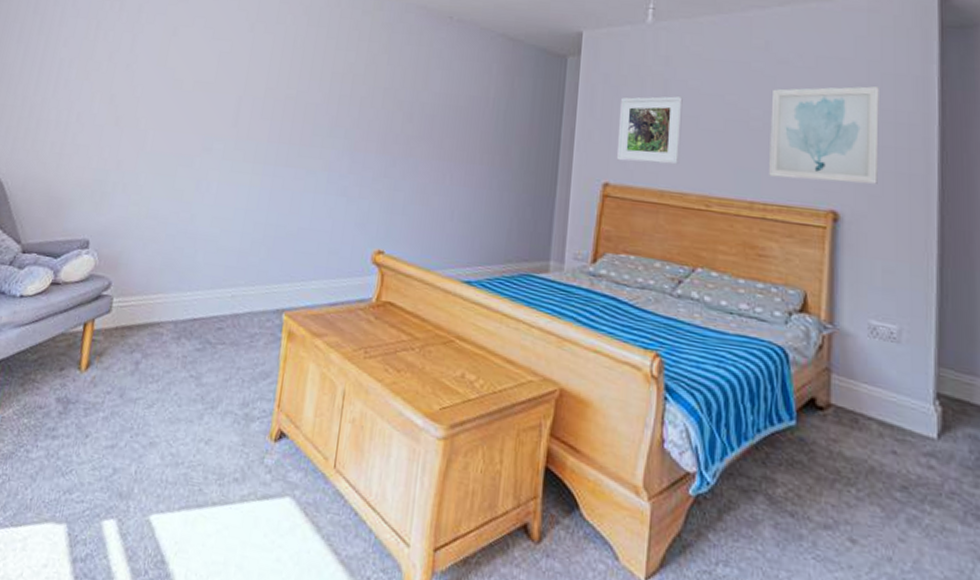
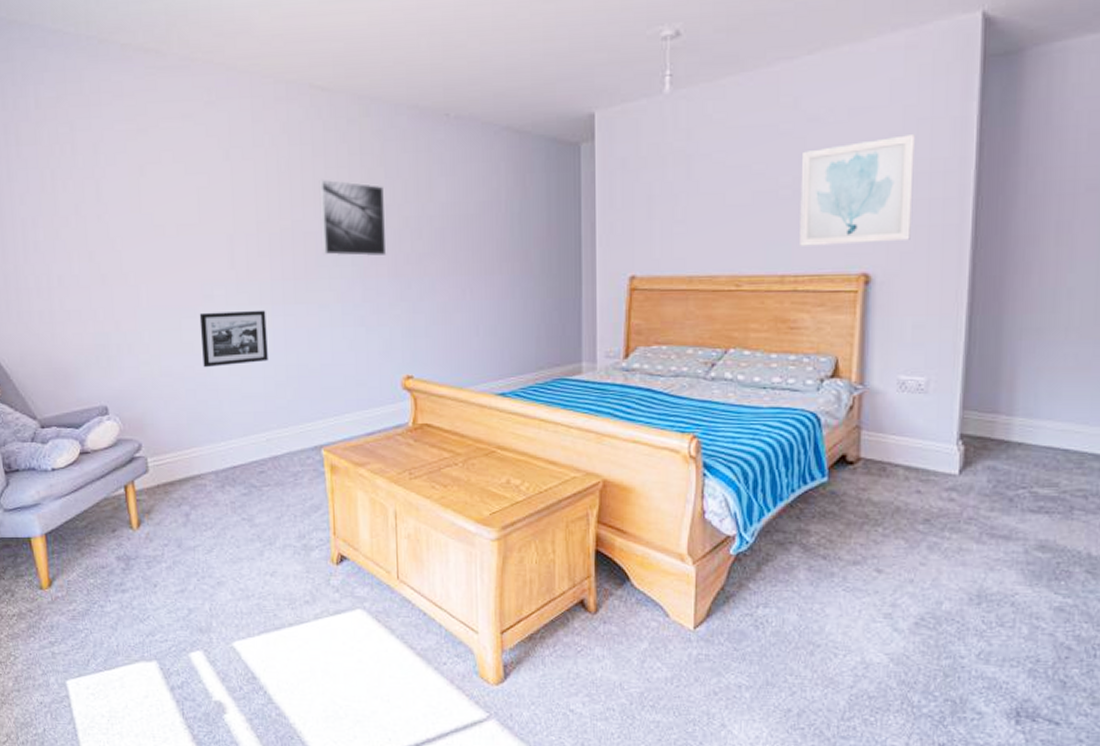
picture frame: none [188,163,257,218] -> present [199,310,268,368]
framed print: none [320,58,385,133] -> present [319,179,387,257]
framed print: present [616,96,683,165] -> none [641,173,707,251]

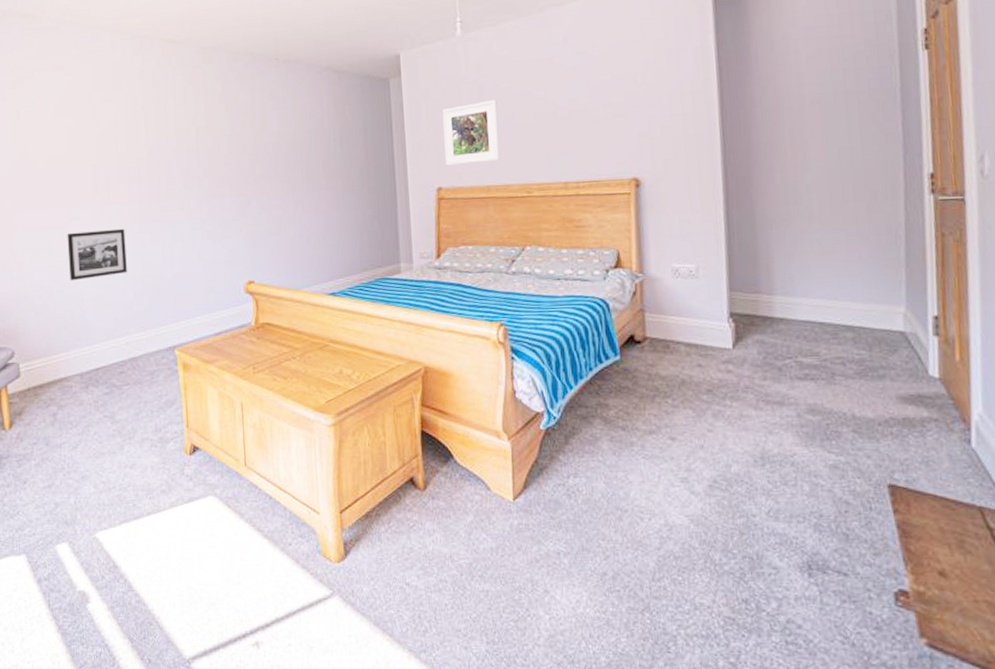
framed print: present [319,179,387,257] -> none [170,115,229,180]
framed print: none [641,173,707,251] -> present [442,100,501,166]
wall art: present [800,135,915,246] -> none [573,63,670,157]

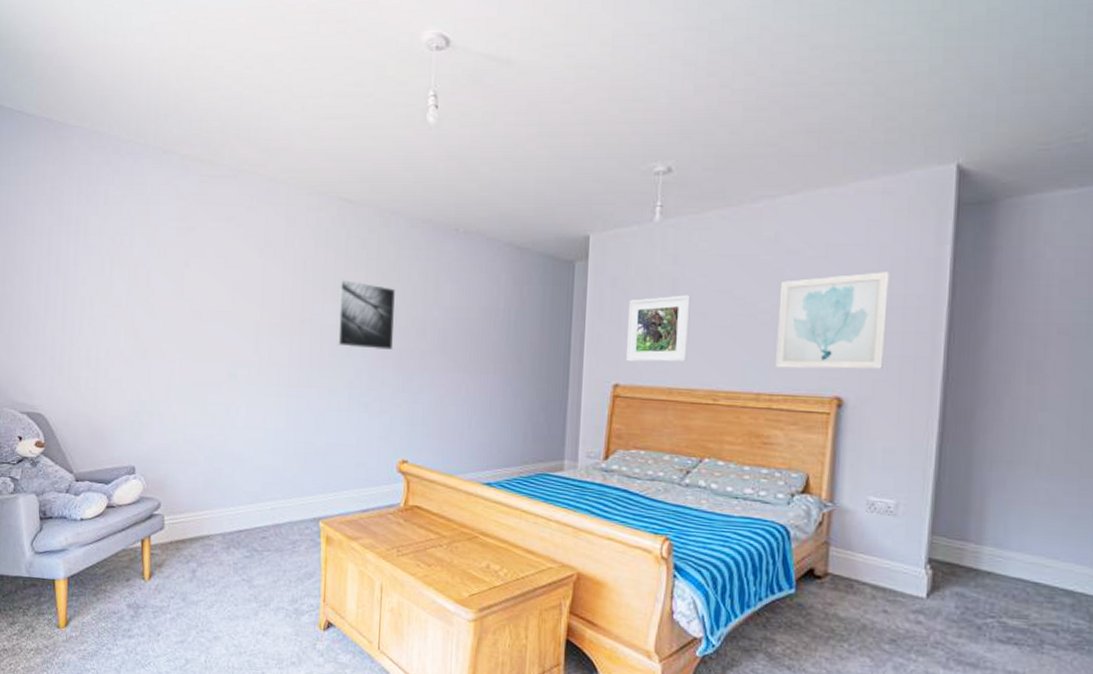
picture frame: present [67,228,127,281] -> none [222,389,282,439]
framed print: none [170,115,229,180] -> present [337,279,395,351]
wall art: none [573,63,670,157] -> present [776,272,889,370]

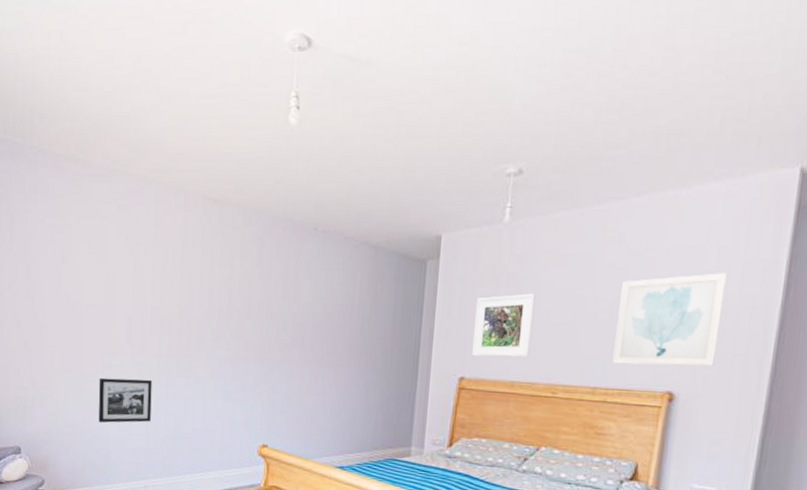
picture frame: none [222,389,282,439] -> present [98,377,152,423]
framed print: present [337,279,395,351] -> none [203,275,257,343]

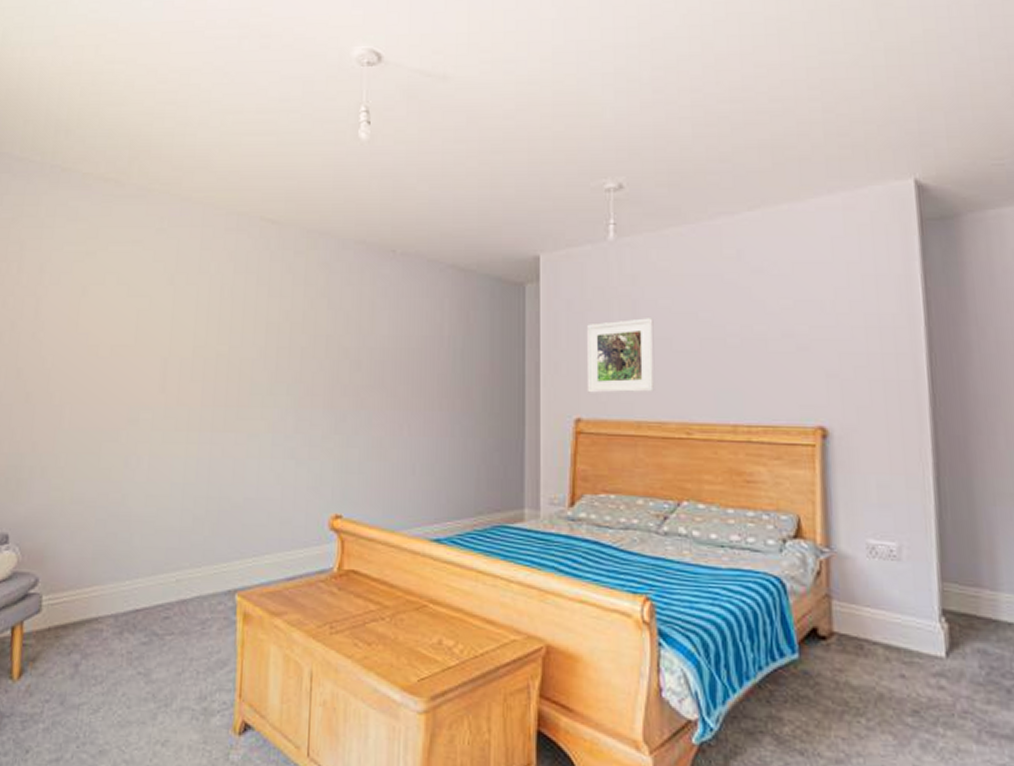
picture frame: present [98,377,152,423] -> none [118,436,192,497]
wall art: present [612,273,727,367] -> none [747,290,866,396]

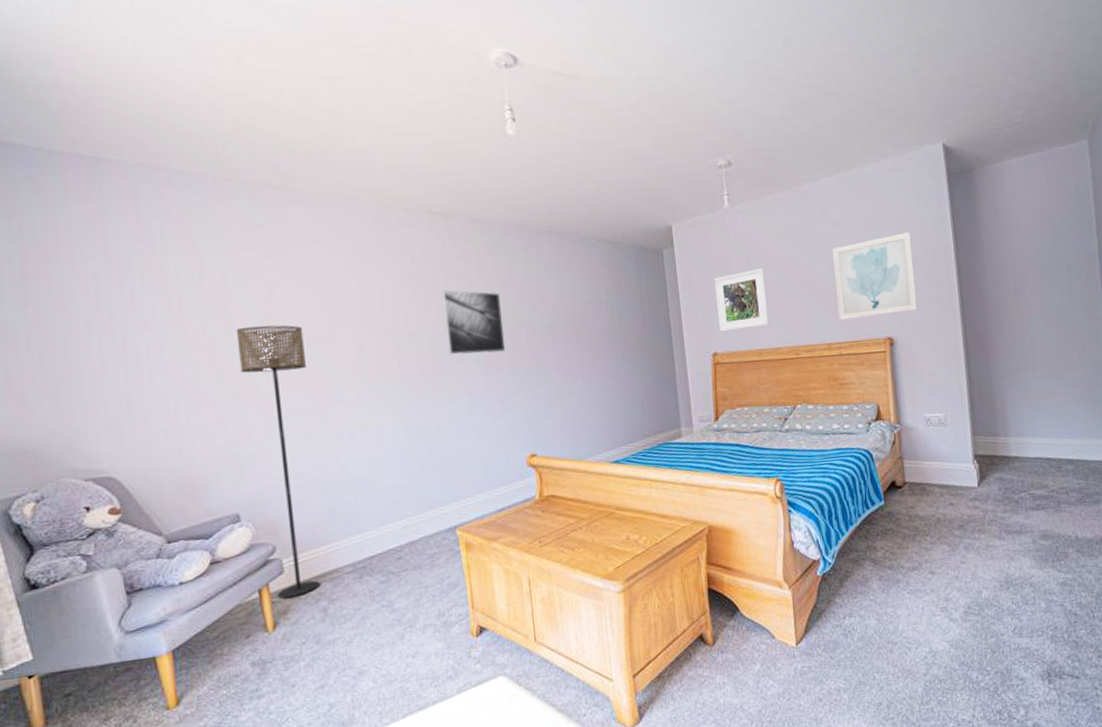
floor lamp: none [29,326,109,644] -> present [236,325,321,599]
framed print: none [258,307,326,387] -> present [441,289,506,355]
wall art: none [747,290,866,396] -> present [832,232,918,320]

